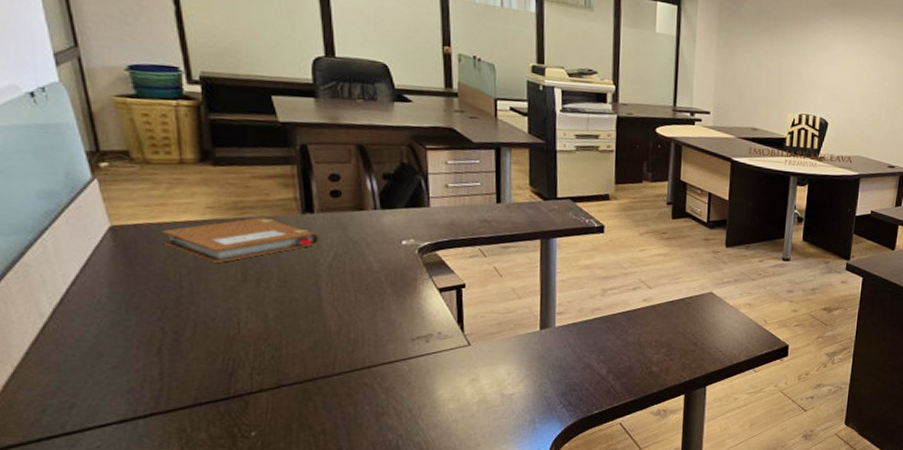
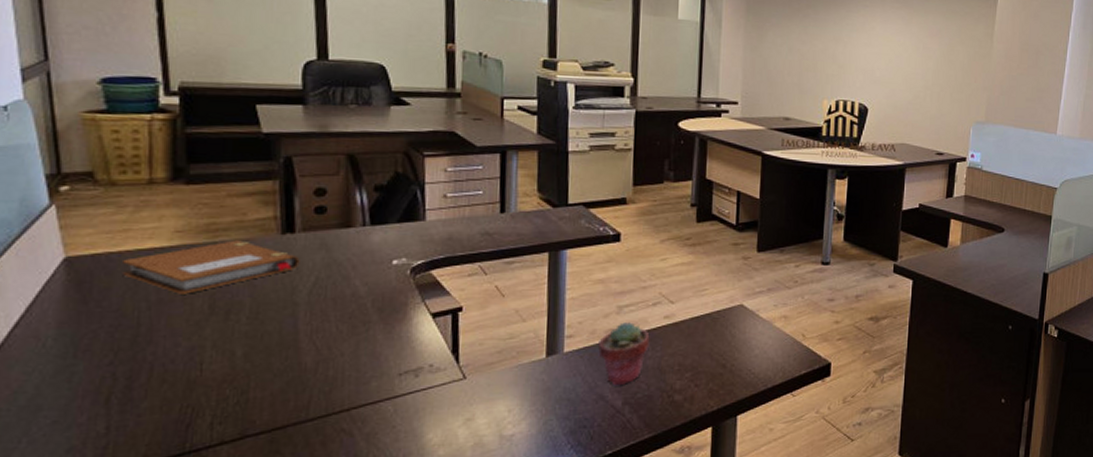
potted succulent: none [585,303,631,357] -> present [598,322,650,386]

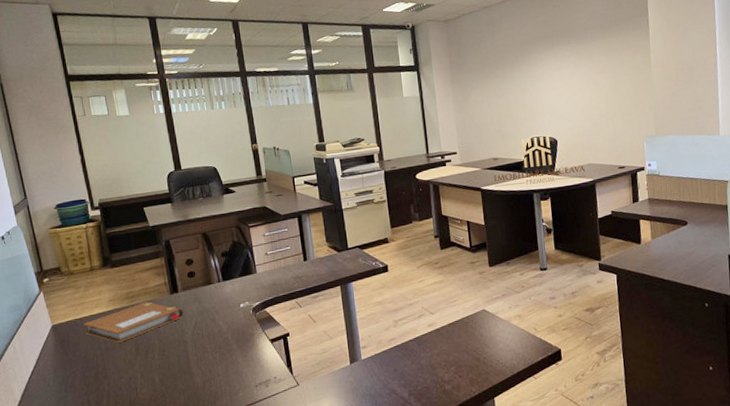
potted succulent: present [598,322,650,386] -> none [385,332,421,382]

